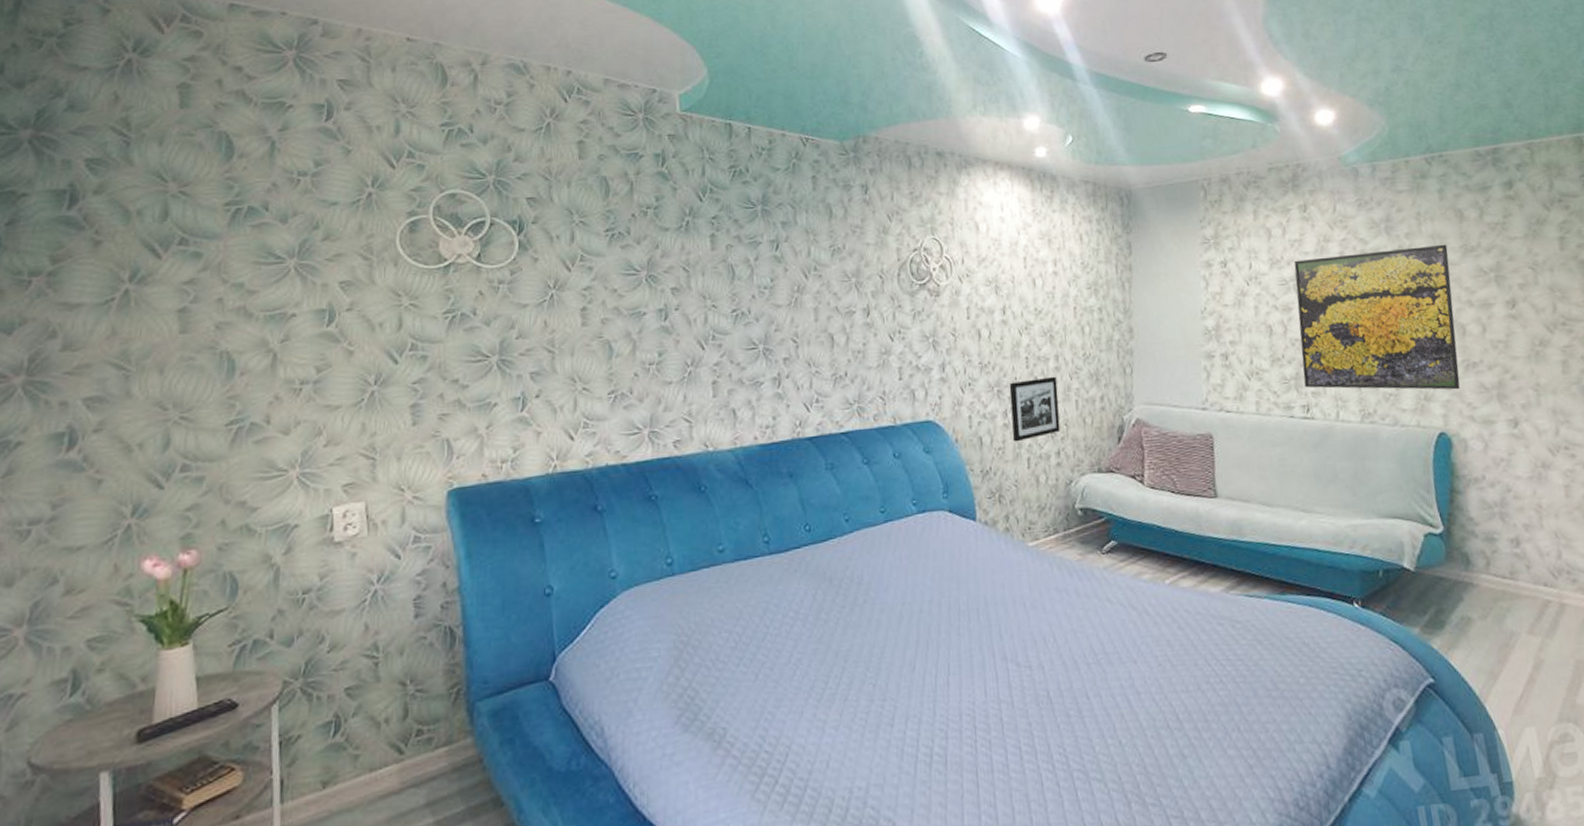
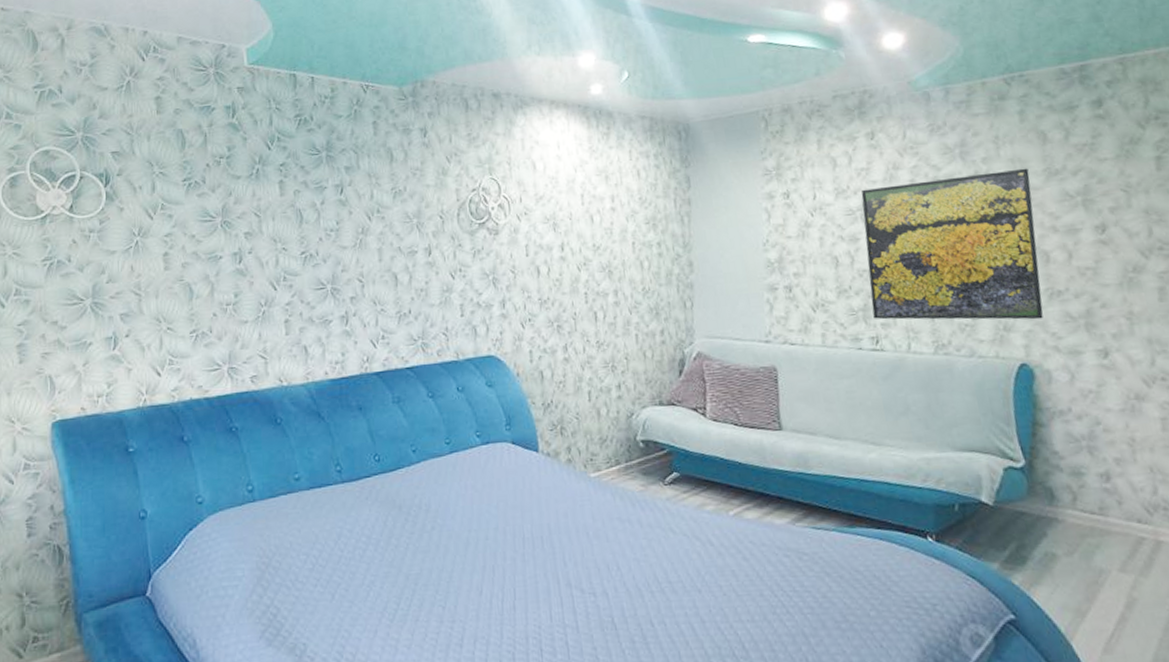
picture frame: present [1009,376,1060,442] -> none [568,311,621,376]

